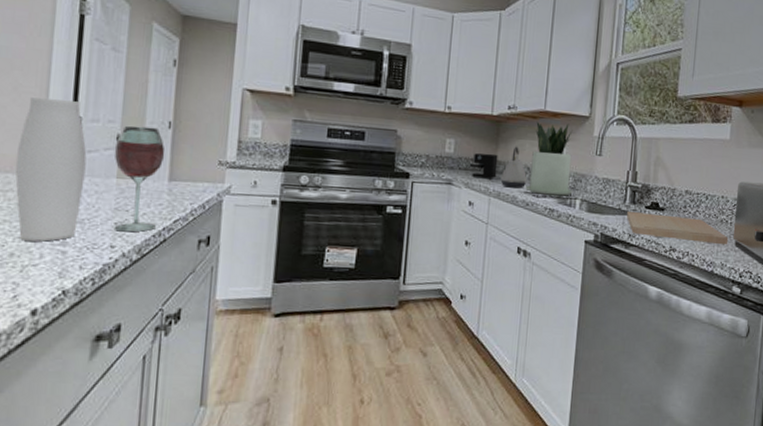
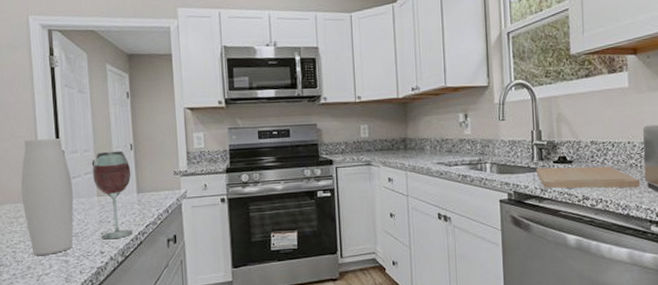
coffee maker: present [469,153,501,181] -> none [384,132,414,157]
kettle: present [500,146,528,189] -> none [414,123,438,161]
planter: present [525,122,573,196] -> none [437,95,482,163]

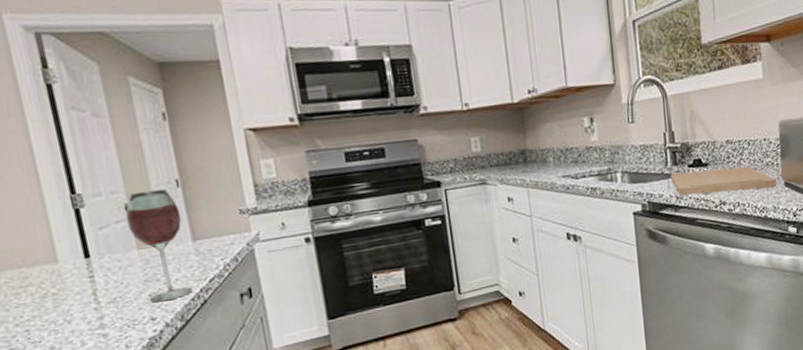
vase: present [20,138,74,255] -> none [19,178,111,332]

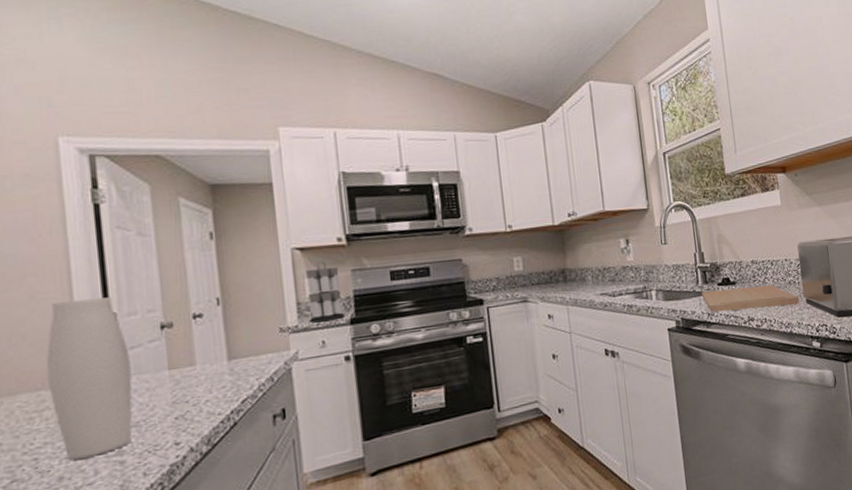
vase: none [19,178,111,332] -> present [46,297,133,460]
wineglass: present [125,189,192,303] -> none [159,307,223,426]
spice rack: none [259,141,303,205] -> present [305,260,345,323]

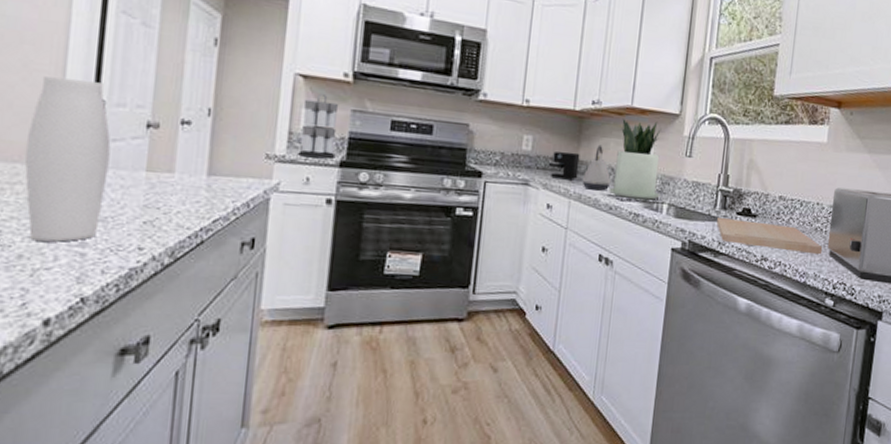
coffee maker: none [540,263,575,291] -> present [548,152,582,182]
kettle: none [574,251,601,294] -> present [582,144,611,191]
planter: none [598,219,647,294] -> present [609,119,662,200]

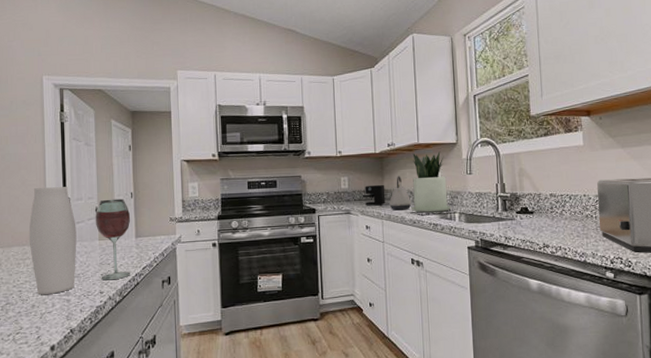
wineglass: none [143,111,204,233] -> present [95,198,131,281]
spice rack: present [298,93,339,159] -> none [189,170,214,216]
cutting board: present [717,218,823,255] -> none [501,216,596,237]

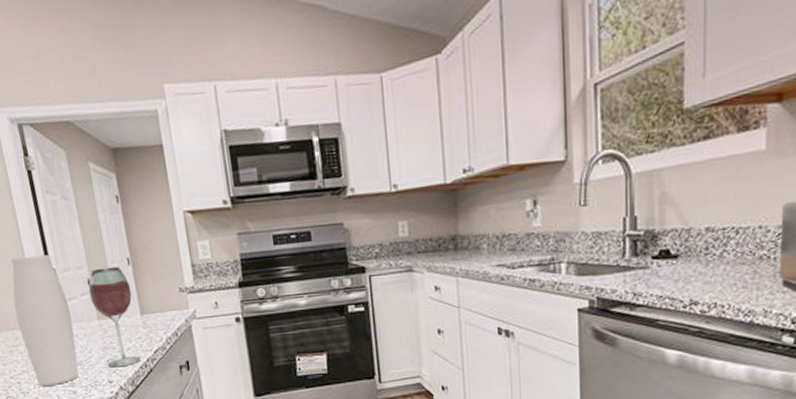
coffee maker: present [362,184,389,207] -> none [428,228,466,260]
kettle: present [389,175,412,211] -> none [466,214,498,264]
planter: present [411,151,452,213] -> none [497,175,556,265]

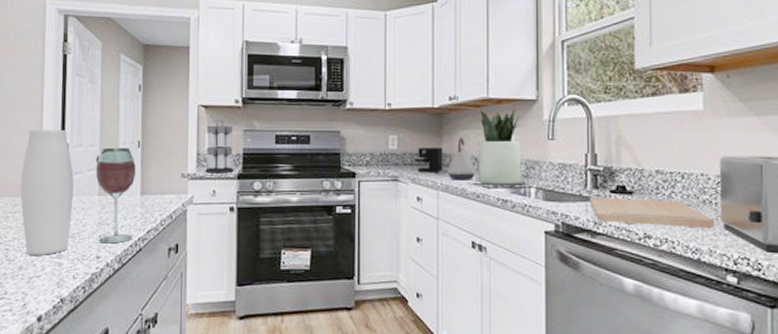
spice rack: none [196,223,234,285] -> present [205,119,234,174]
coffee maker: none [428,228,466,260] -> present [414,147,447,174]
kettle: none [466,214,498,264] -> present [447,137,476,180]
planter: none [497,175,556,265] -> present [474,109,526,185]
cutting board: none [628,260,773,293] -> present [590,198,715,229]

